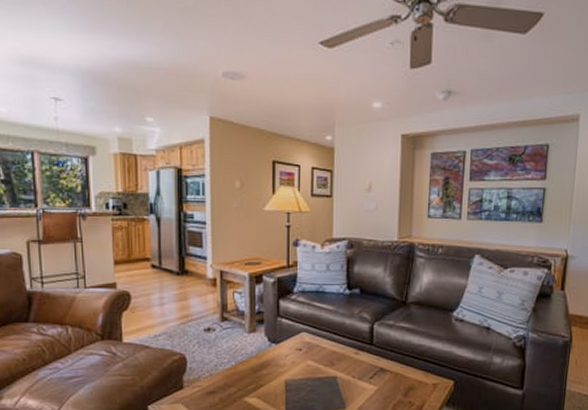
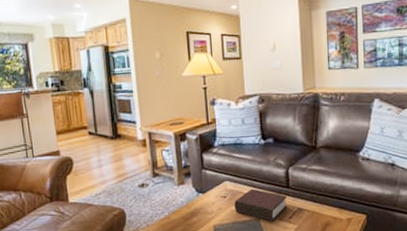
bible: none [309,343,369,381] -> present [234,189,287,222]

